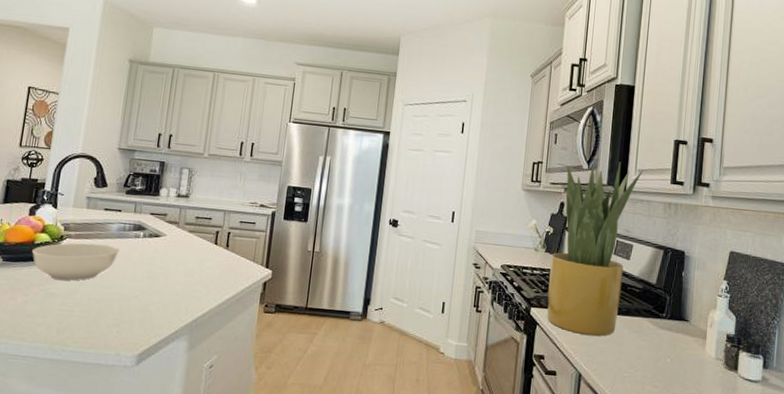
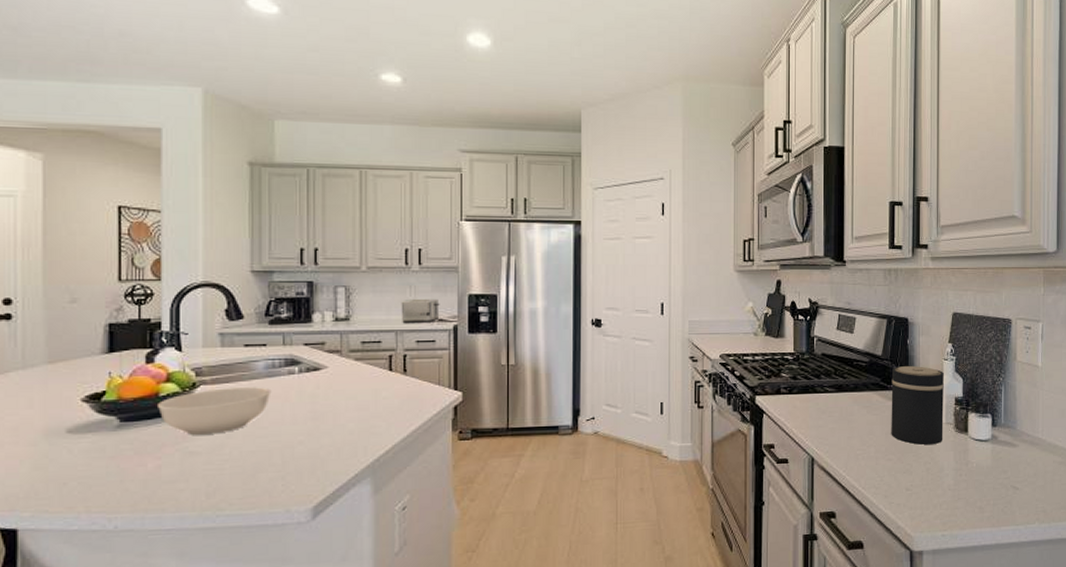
toaster: none [230,184,263,208] -> present [401,298,440,324]
planter: present [547,162,644,336] -> none [771,231,860,417]
cylinder: none [659,296,717,378] -> present [891,366,944,445]

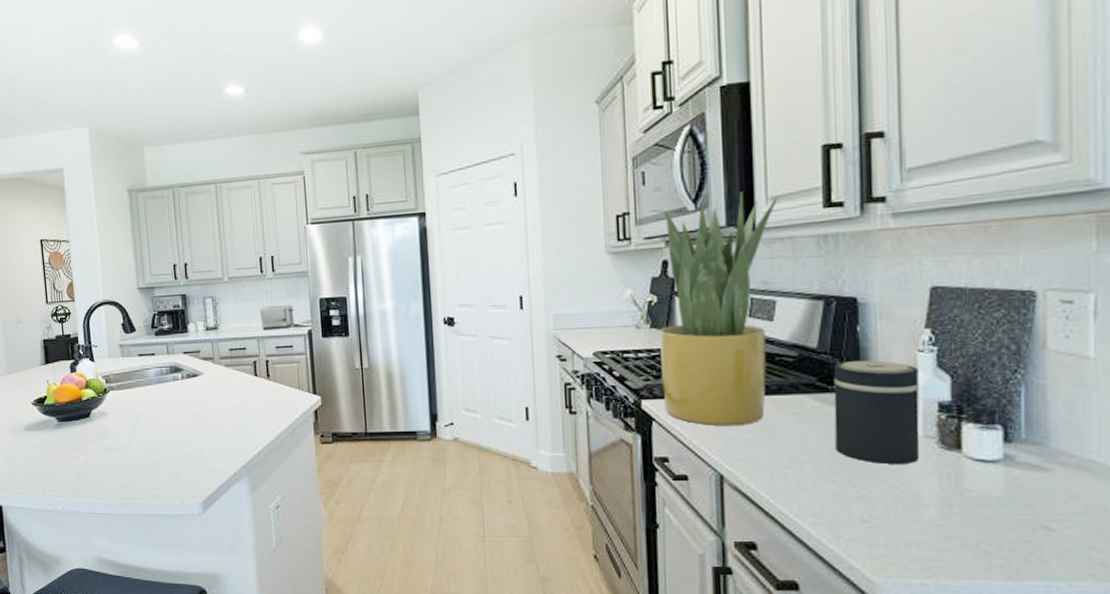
bowl: present [156,387,272,435] -> none [81,392,162,434]
planter: none [771,231,860,417] -> present [660,191,779,425]

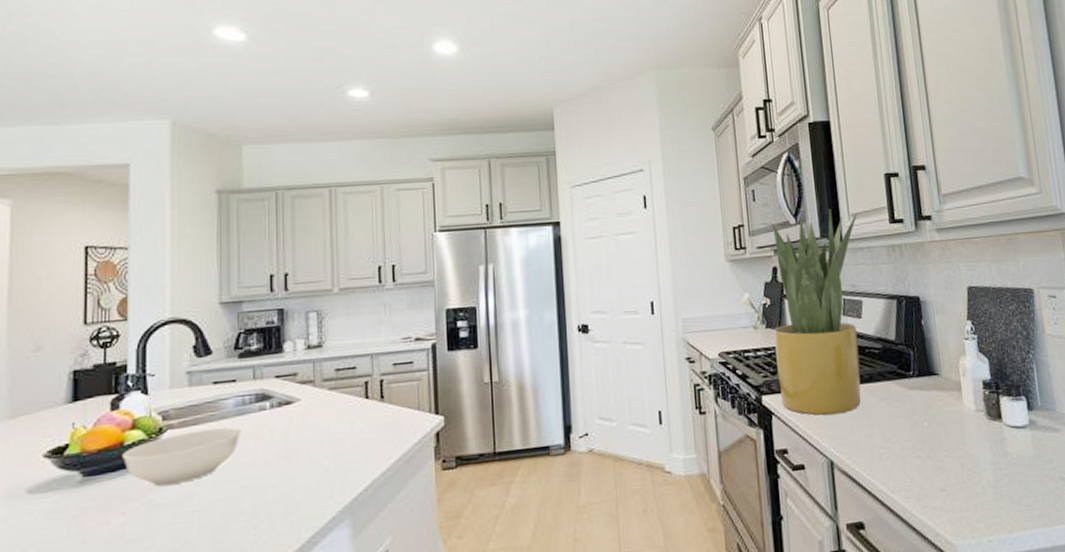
bowl: none [81,392,162,434] -> present [121,427,242,486]
toaster: present [259,304,295,331] -> none [375,316,417,346]
cylinder: present [833,360,920,465] -> none [909,348,975,437]

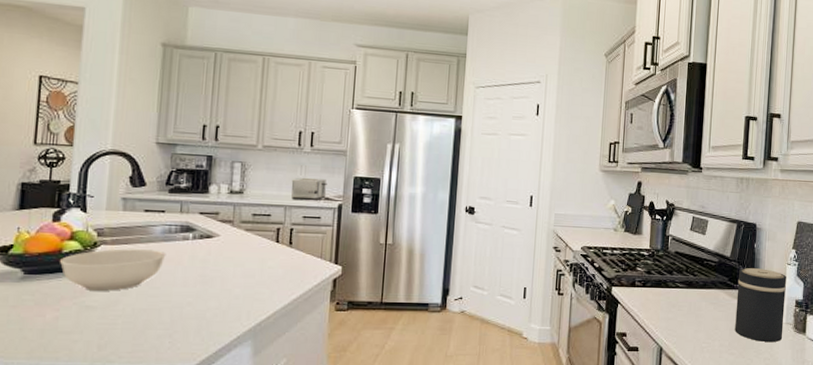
toaster: none [375,316,417,346] -> present [291,177,327,201]
planter: present [772,209,861,415] -> none [627,139,717,310]
cylinder: none [909,348,975,437] -> present [735,268,787,343]

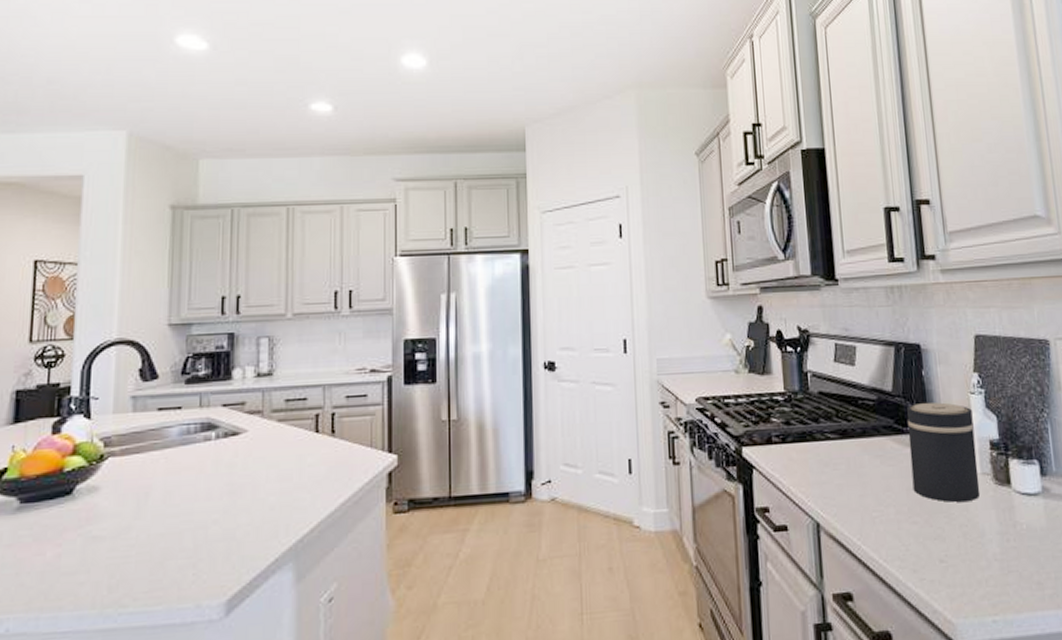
bowl: present [59,248,166,291] -> none [60,457,185,517]
toaster: present [291,177,327,201] -> none [329,346,372,377]

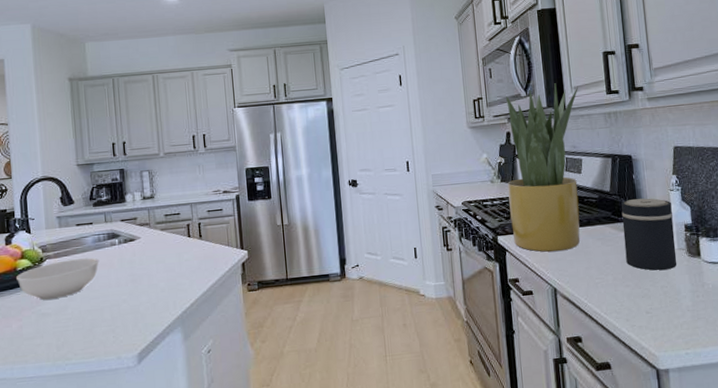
bowl: none [60,457,185,517] -> present [15,257,100,300]
planter: none [757,244,853,471] -> present [506,83,580,252]

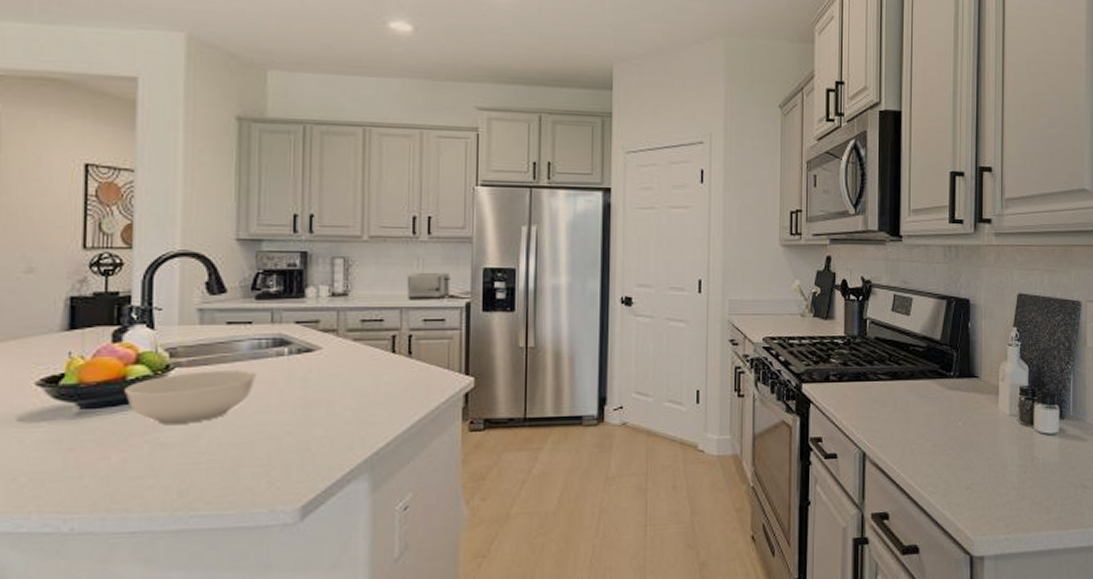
toaster: none [192,174,224,197] -> present [406,272,451,300]
planter: present [506,83,580,252] -> none [819,202,918,407]
cylinder: present [621,198,677,271] -> none [950,352,1008,439]

